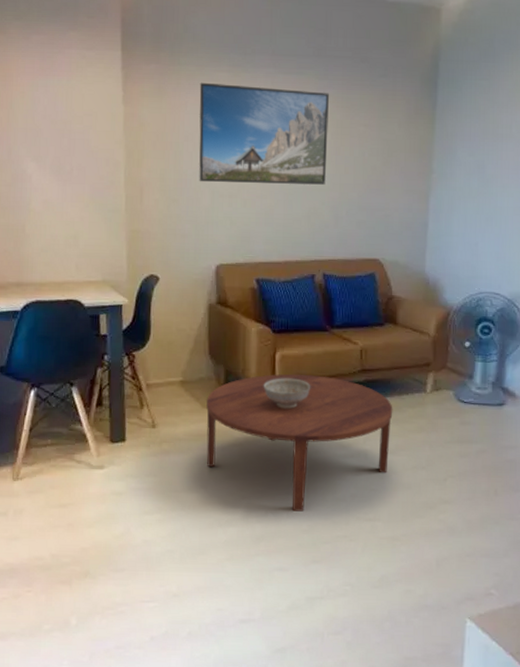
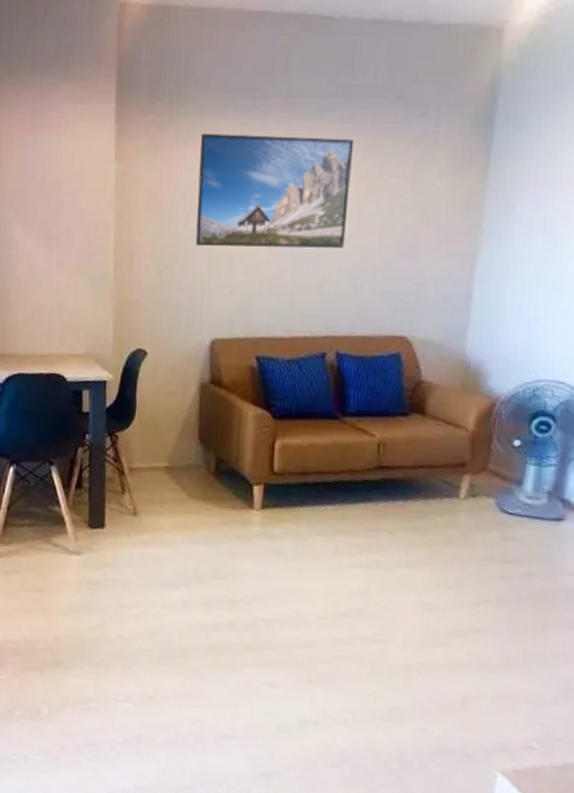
coffee table: present [206,374,393,512] -> none [191,465,416,623]
decorative bowl: present [263,378,311,409] -> none [259,470,315,506]

